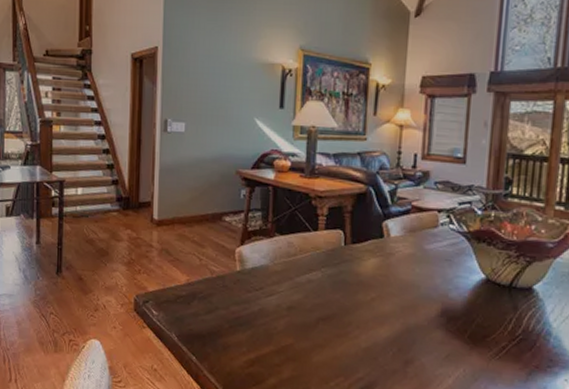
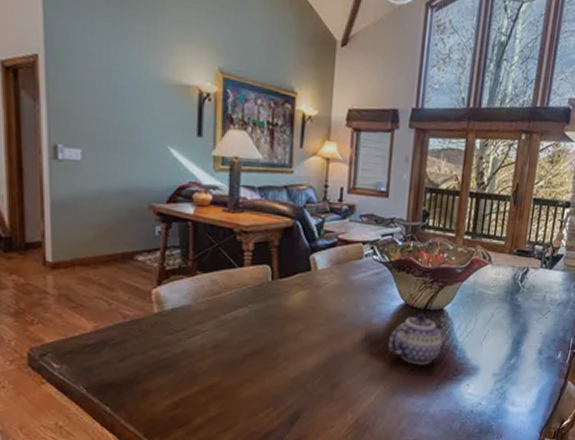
teapot: none [468,290,537,351] -> present [388,313,447,365]

